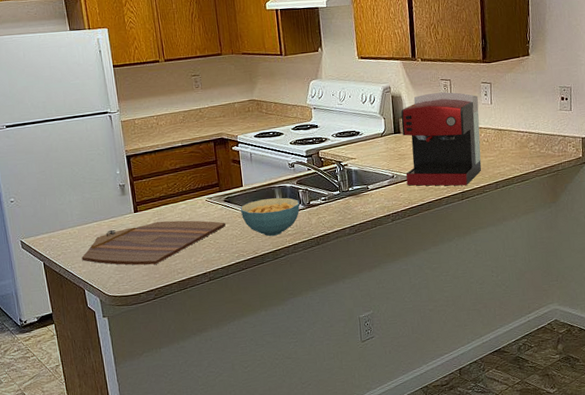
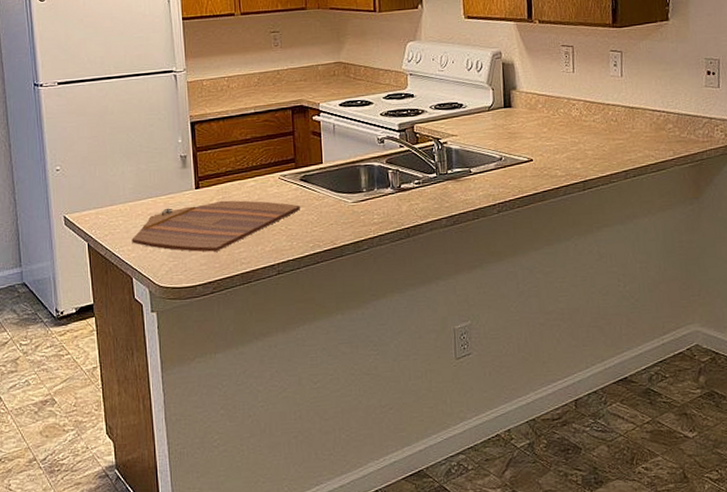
cereal bowl: present [240,197,300,236] -> none [318,178,388,224]
coffee maker: present [401,91,482,186] -> none [512,60,608,174]

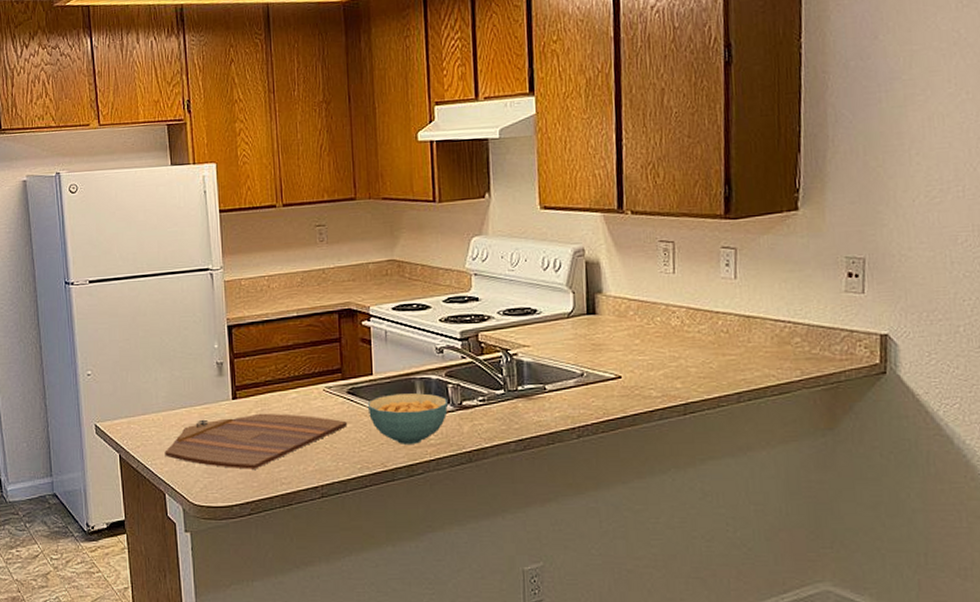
cereal bowl: none [318,178,388,224] -> present [367,393,448,444]

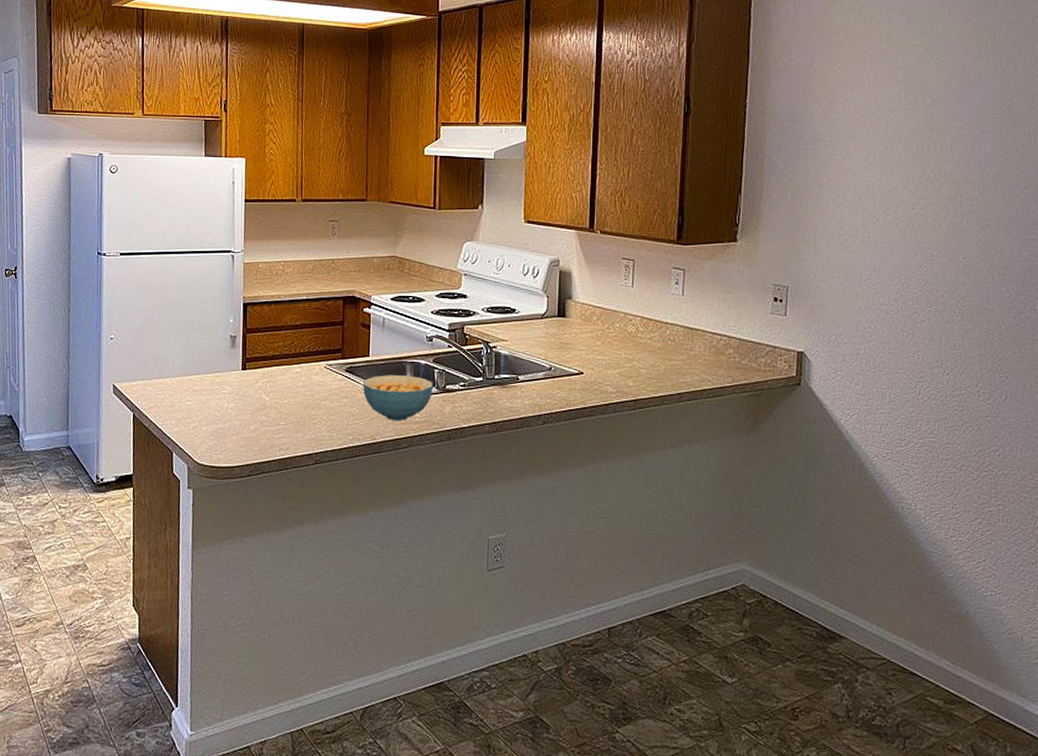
cutting board: present [165,413,347,469] -> none [175,384,343,435]

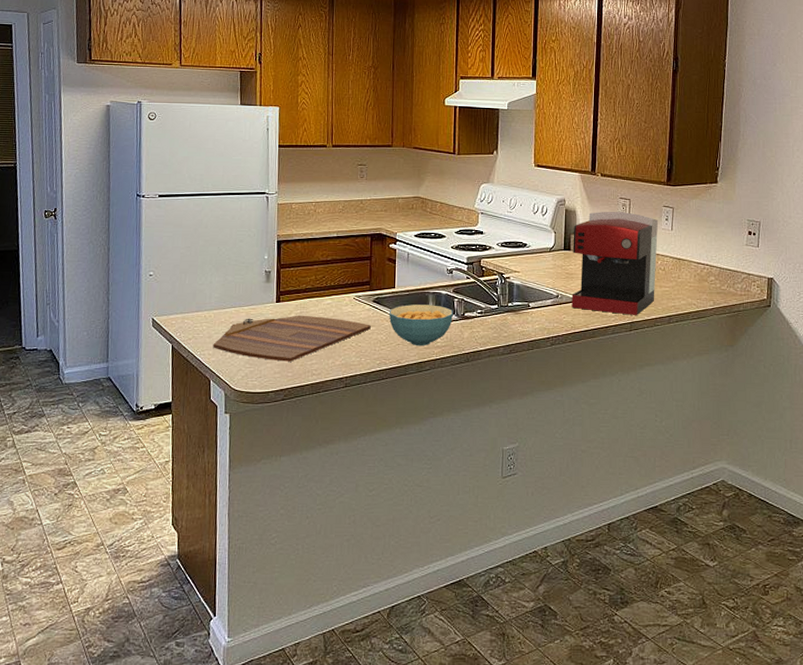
cutting board: none [175,384,343,435] -> present [213,315,371,362]
coffee maker: none [566,273,667,392] -> present [571,211,659,315]

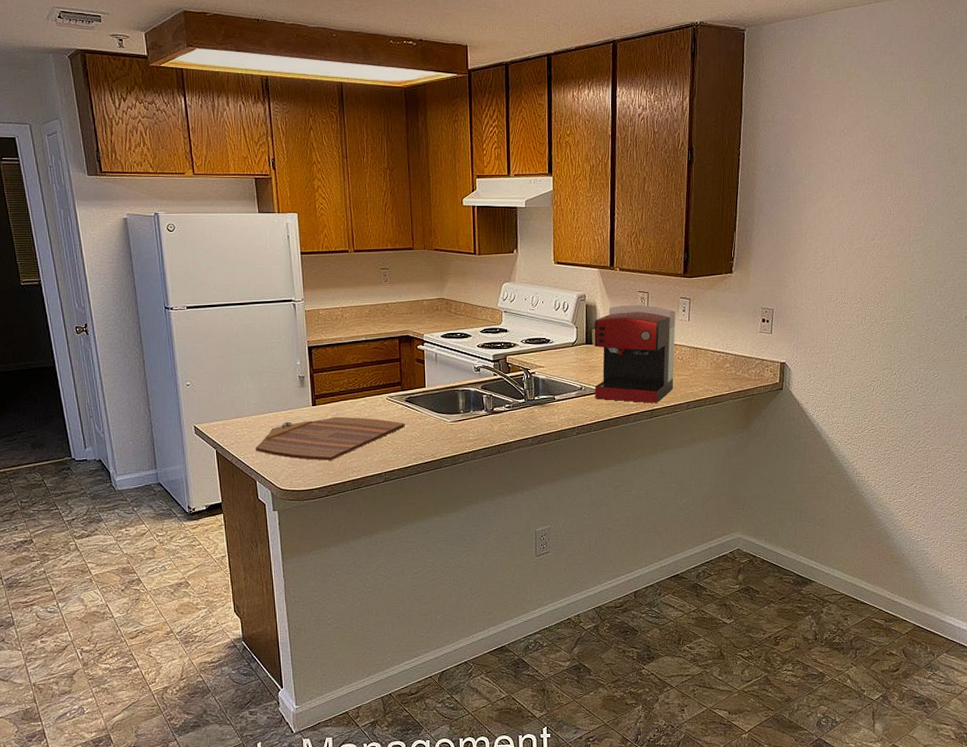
cereal bowl: present [388,304,453,345] -> none [421,401,483,440]

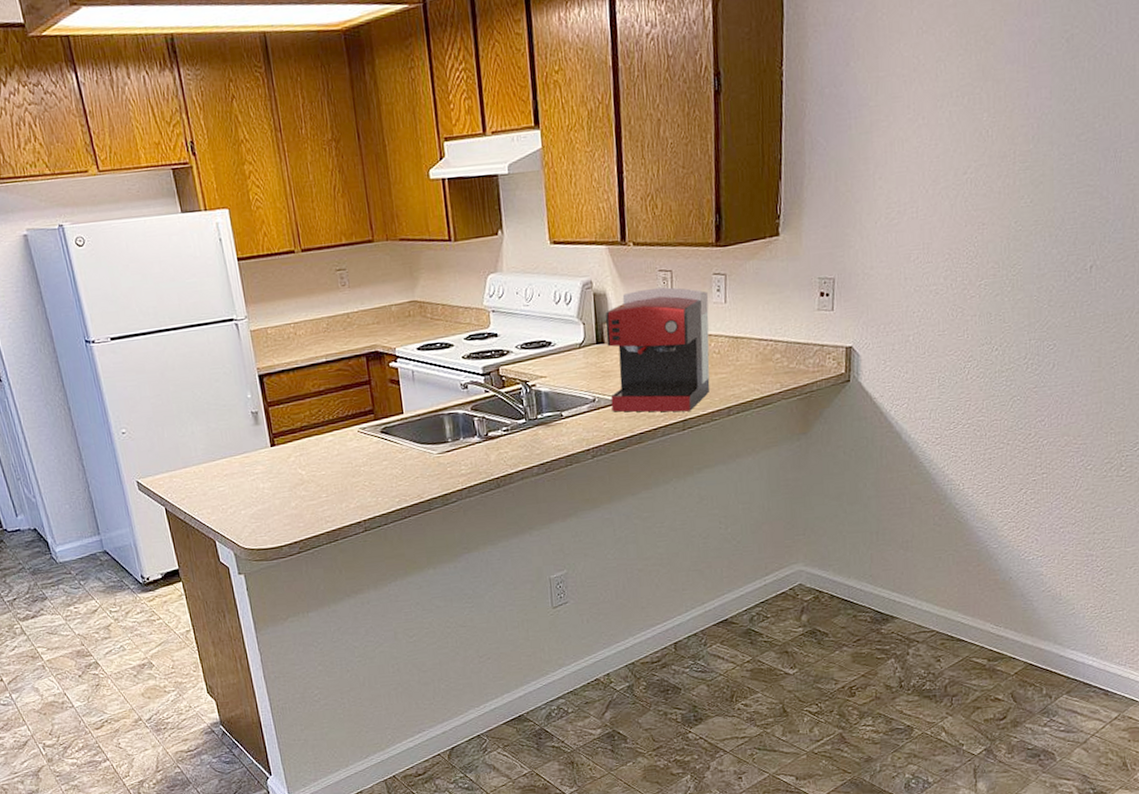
cutting board: present [255,416,405,461] -> none [210,456,383,512]

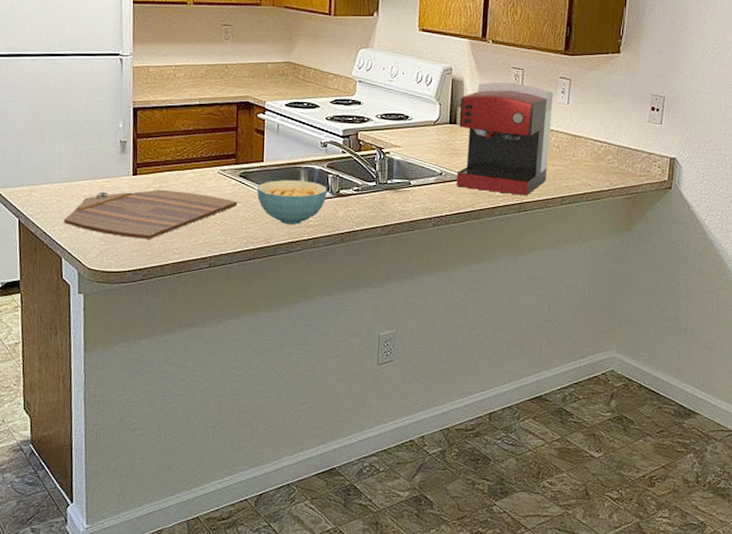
cutting board: none [210,456,383,512] -> present [64,189,237,239]
cereal bowl: none [400,427,475,476] -> present [256,180,327,224]

